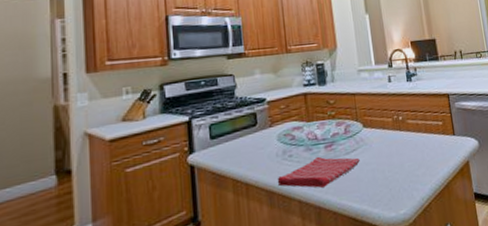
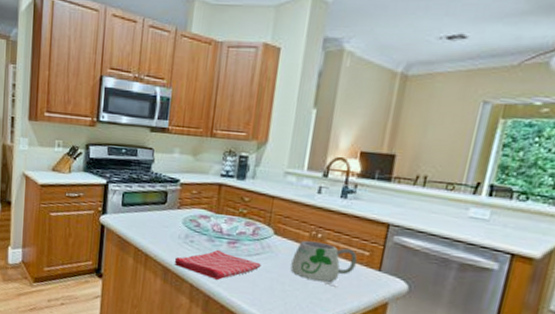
mug: none [384,122,436,162] -> present [290,240,357,289]

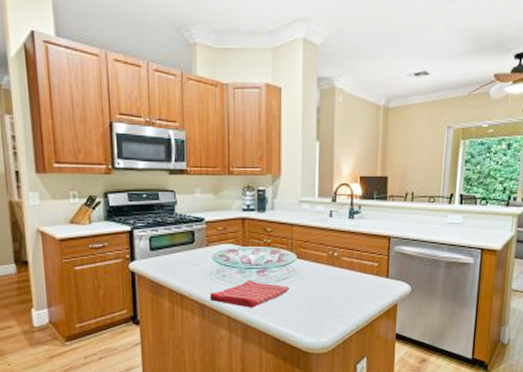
mug: present [290,240,357,289] -> none [315,259,368,299]

